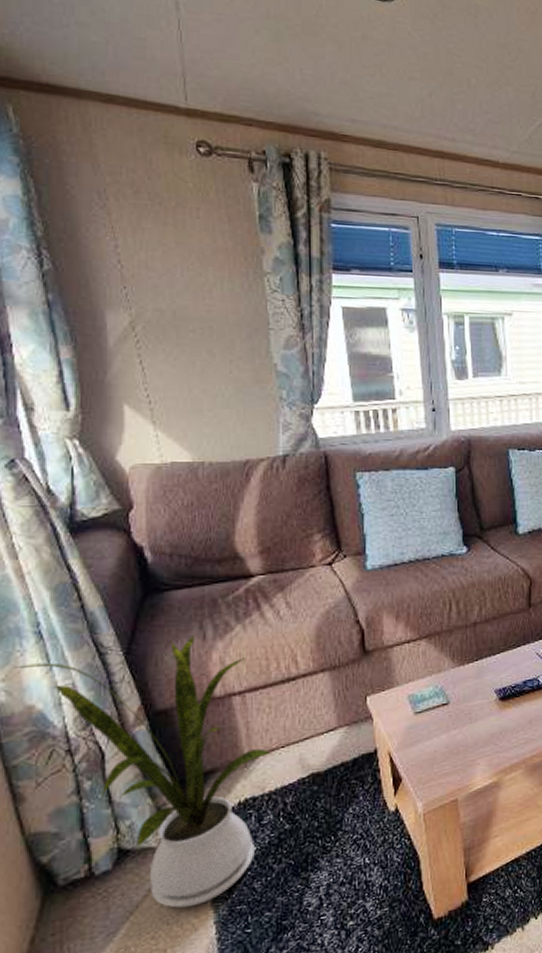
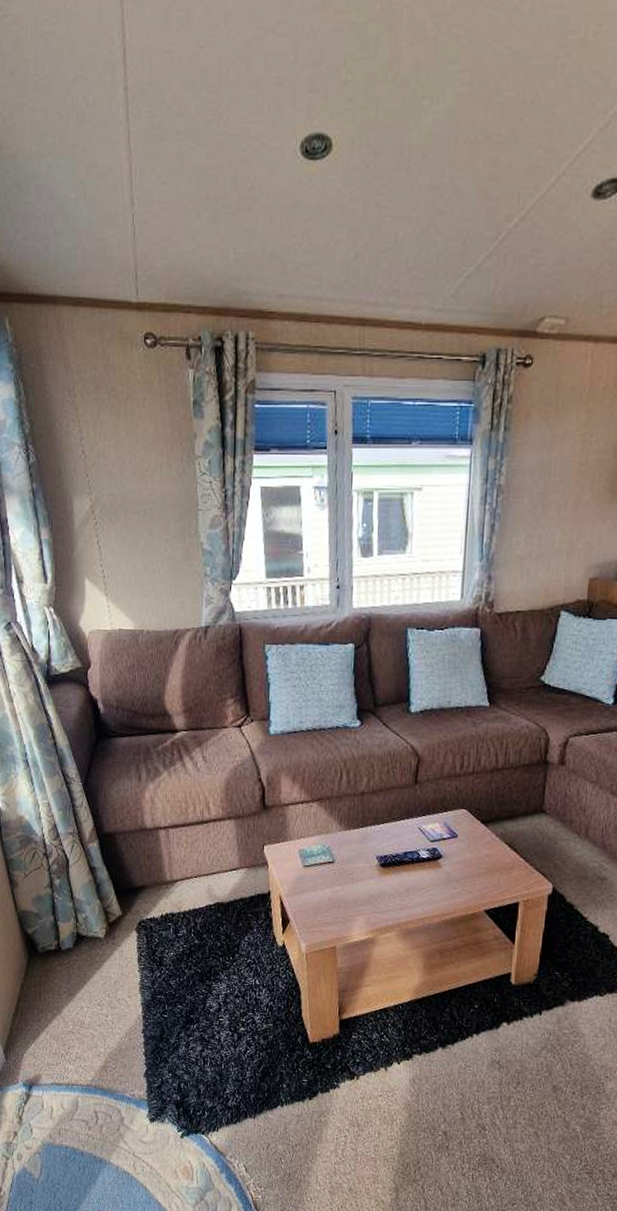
house plant: present [14,635,273,908] -> none [11,776,188,988]

